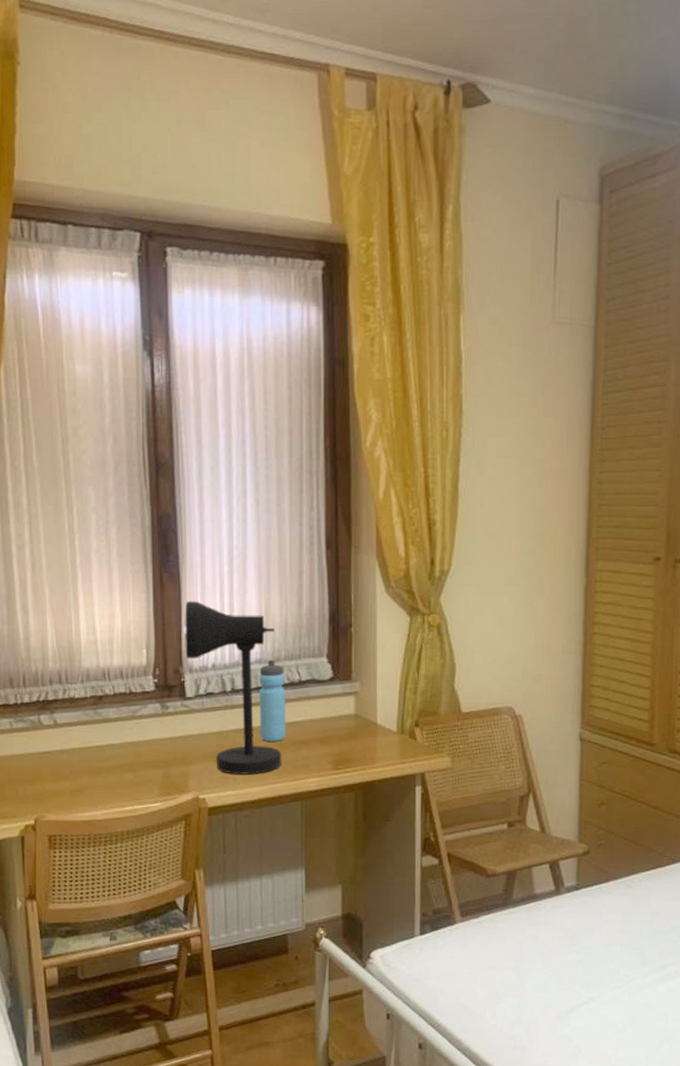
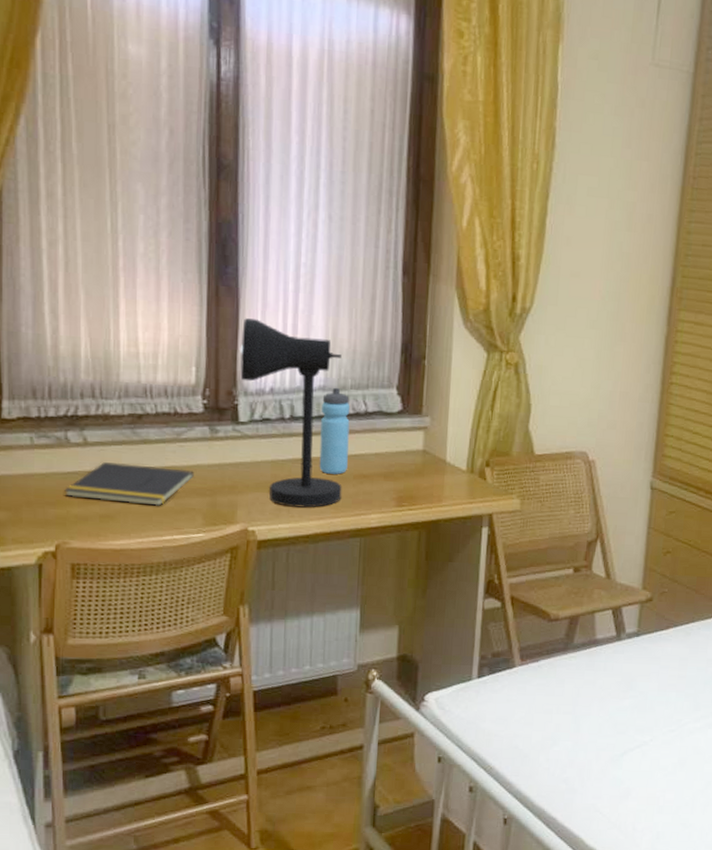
notepad: none [40,741,149,780] -> present [64,462,194,507]

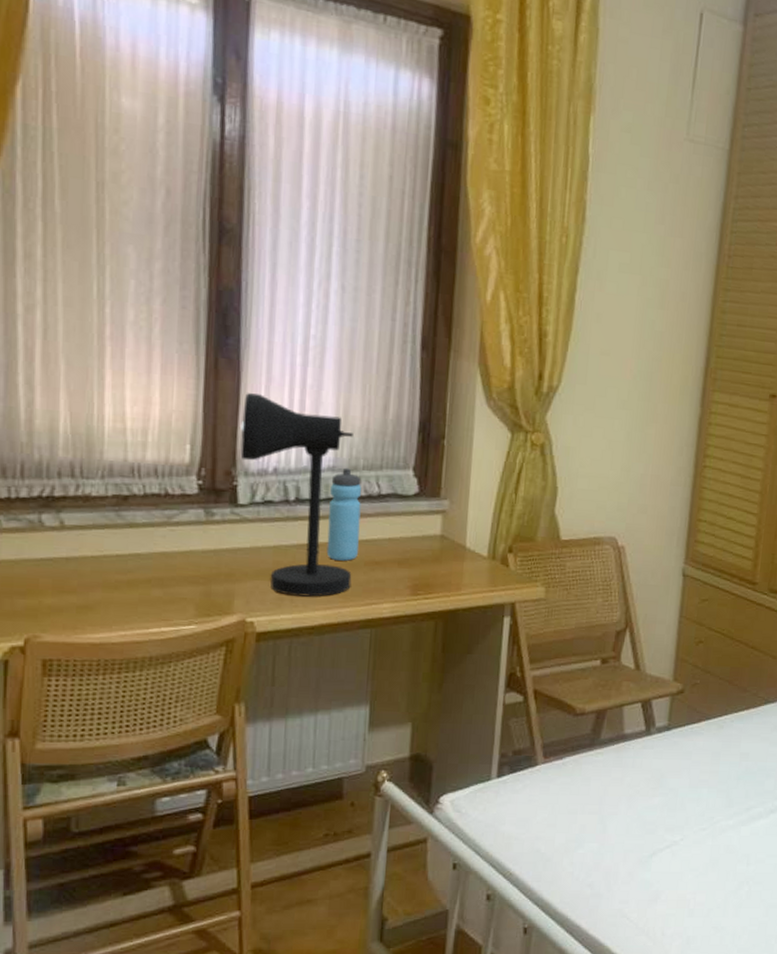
notepad: present [64,462,194,507] -> none [36,548,186,597]

